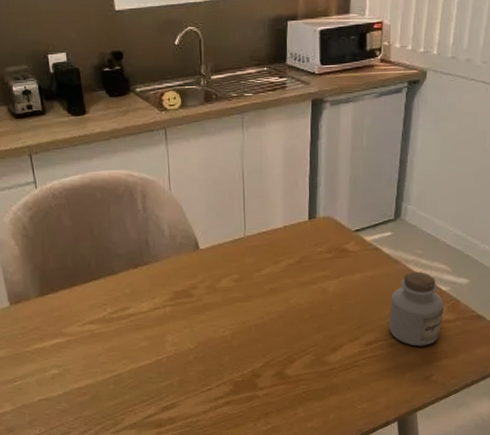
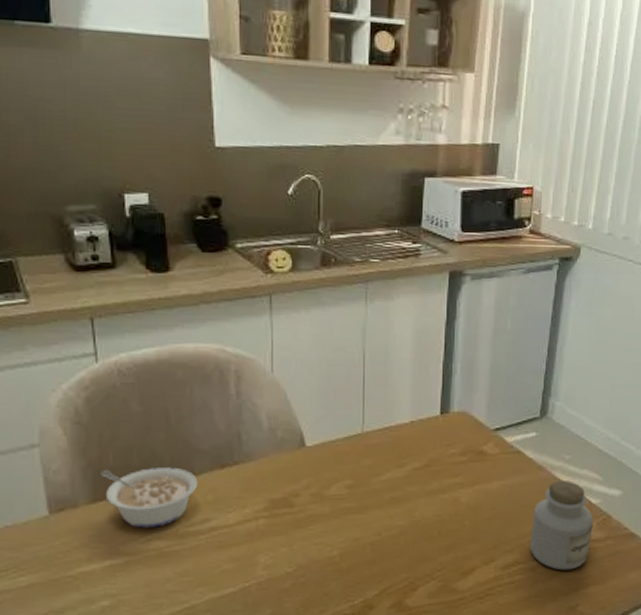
legume: none [44,268,118,315] -> present [100,467,198,528]

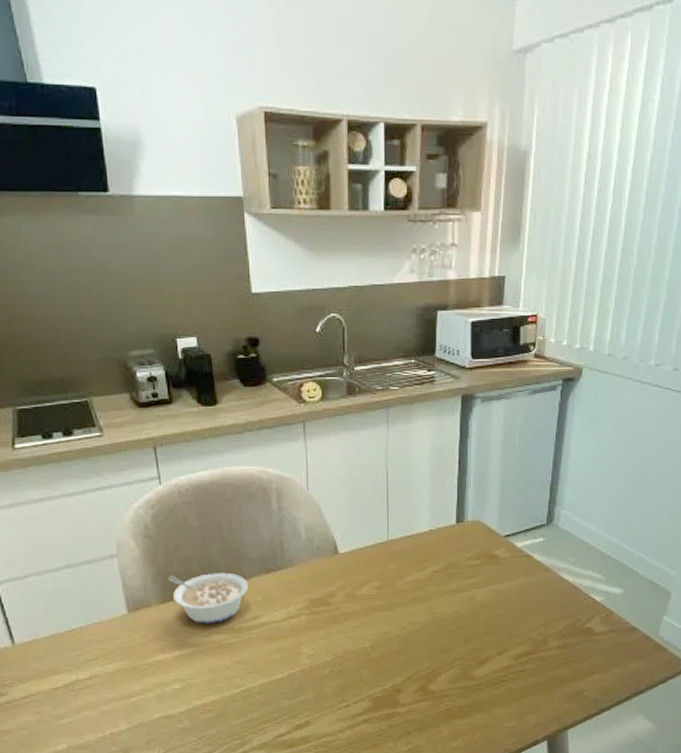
jar: present [530,481,594,570] -> none [540,581,597,660]

